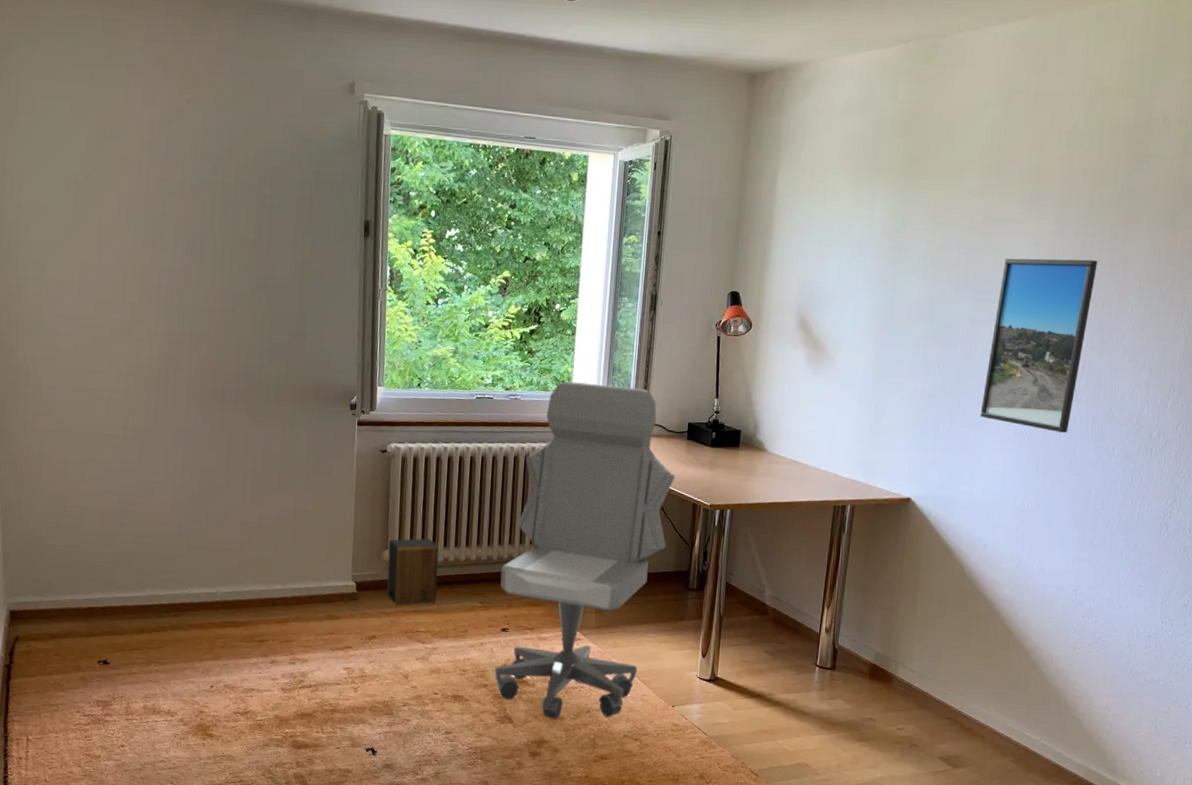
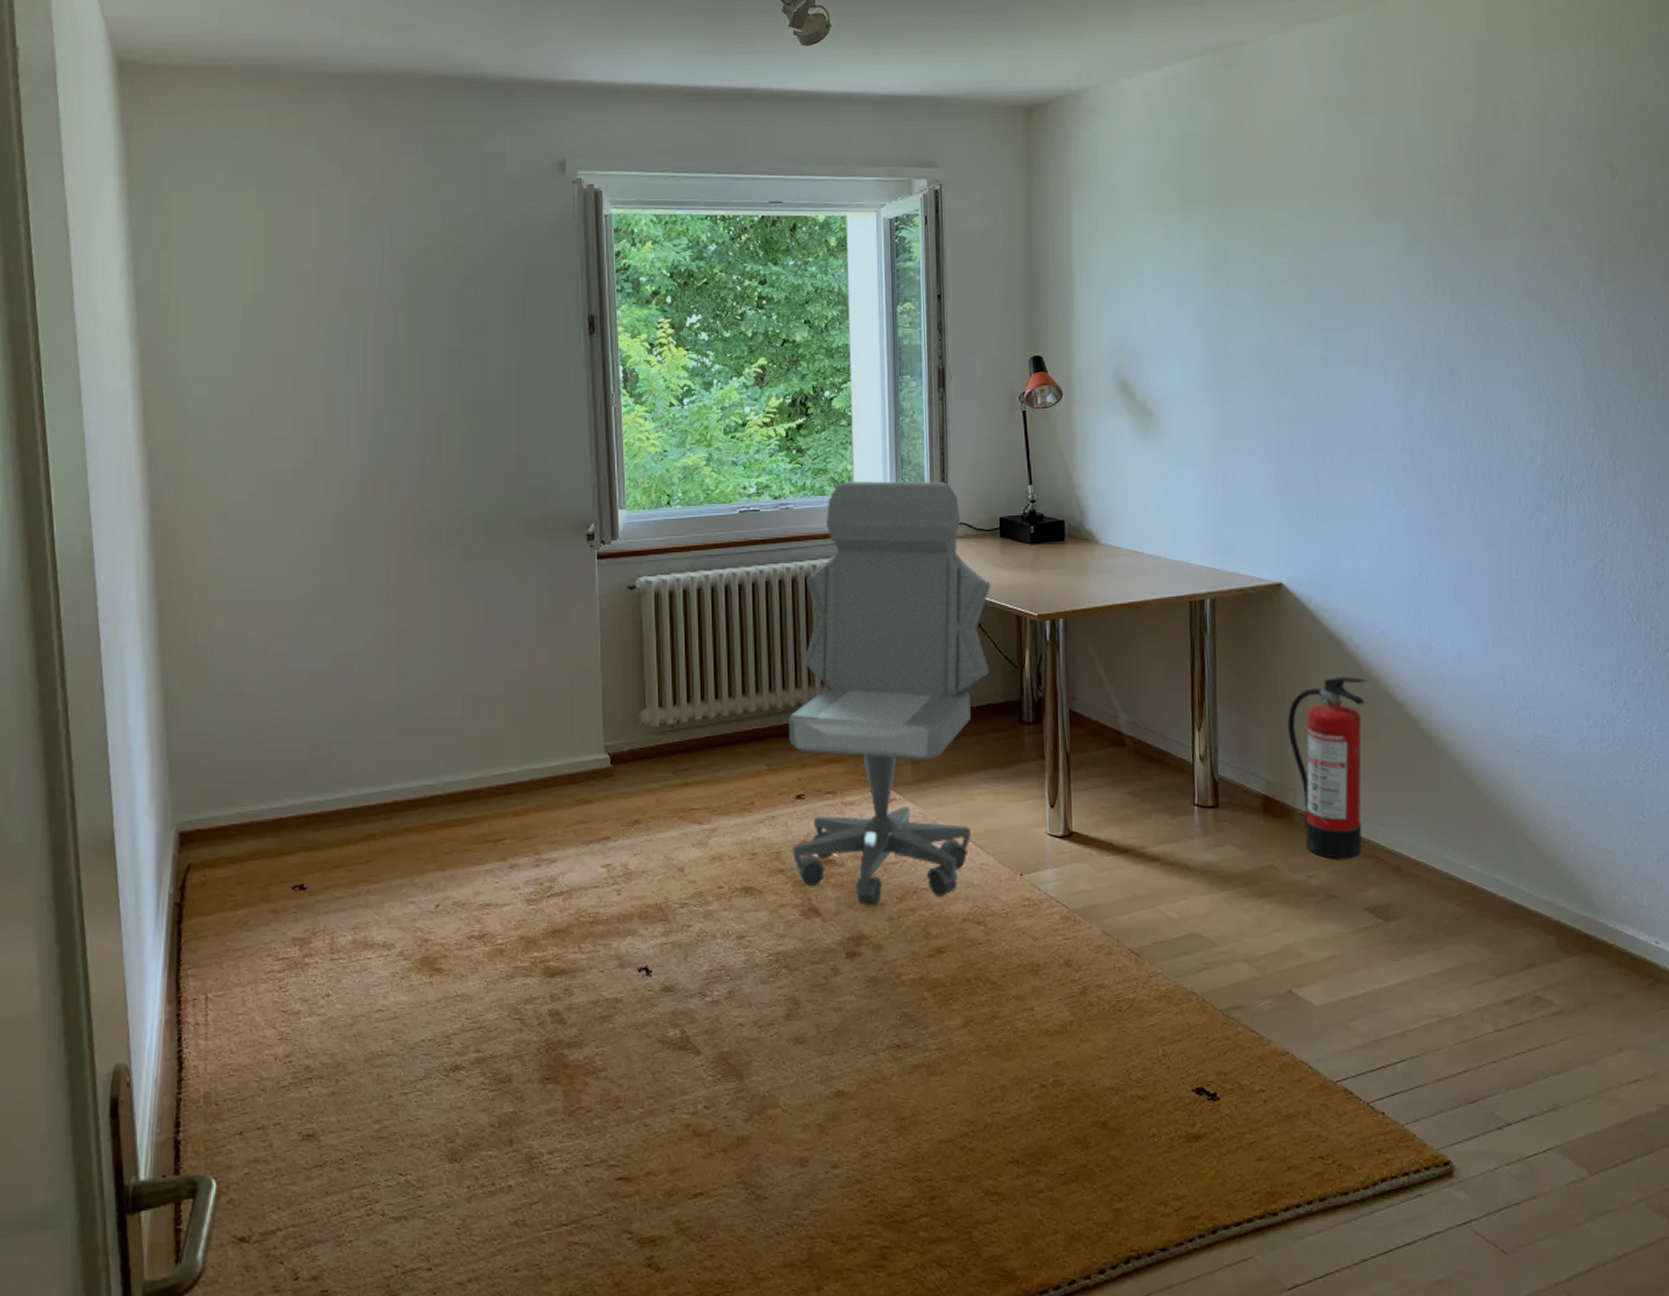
speaker: present [387,538,439,605] -> none [646,691,711,778]
fire extinguisher: none [898,577,968,719] -> present [1287,676,1368,859]
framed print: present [980,258,1098,434] -> none [1351,279,1464,487]

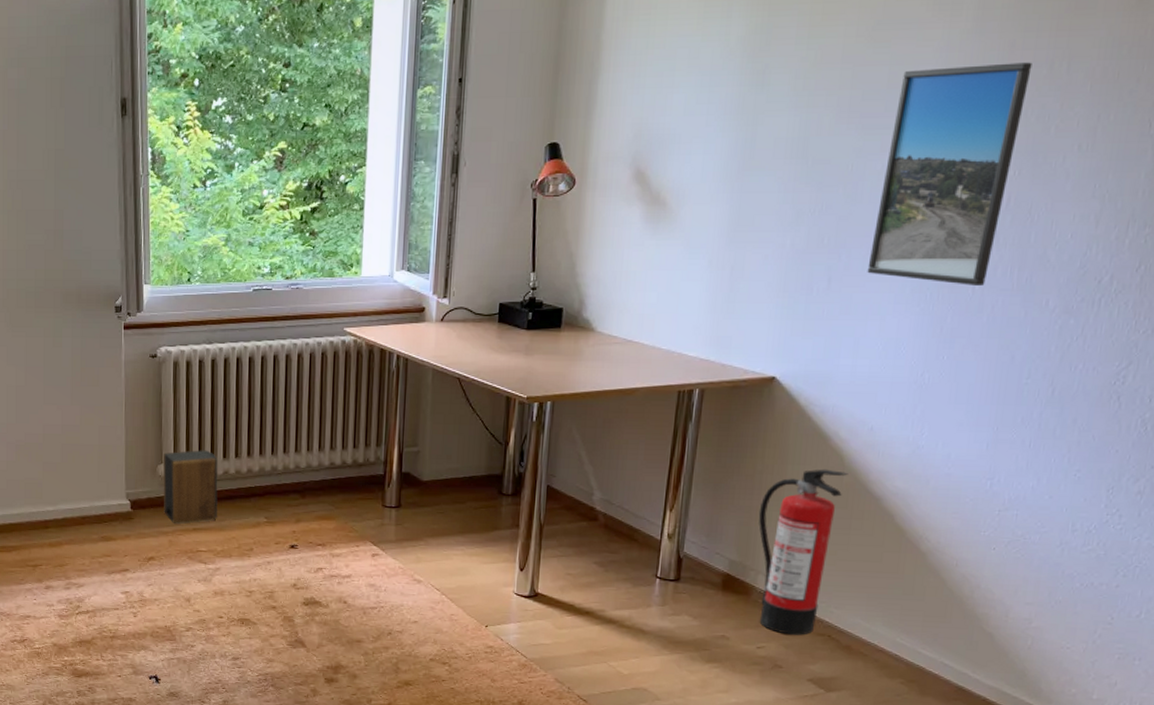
speaker: none [646,691,711,778] -> present [162,450,218,523]
office chair: present [789,481,991,906] -> none [283,263,485,643]
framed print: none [1351,279,1464,487] -> present [867,62,1033,287]

